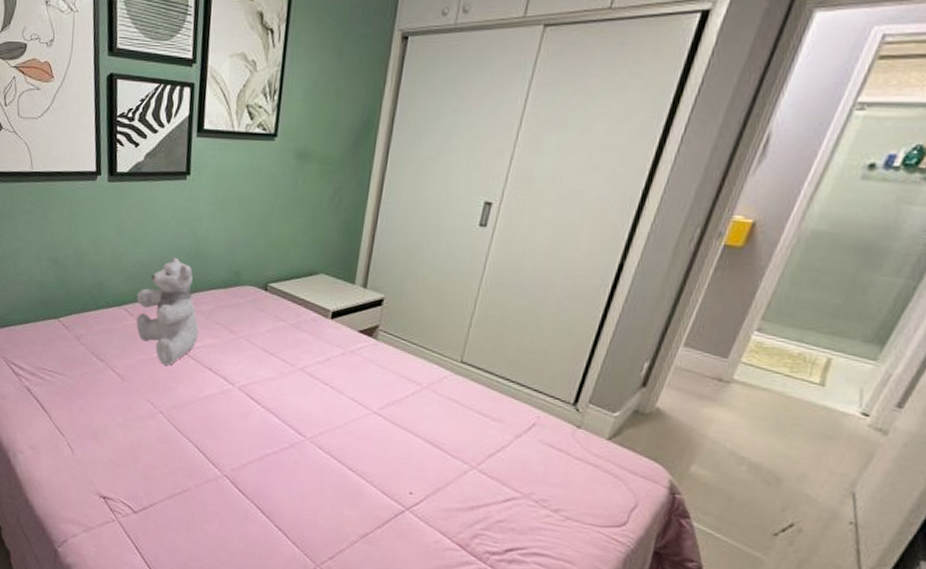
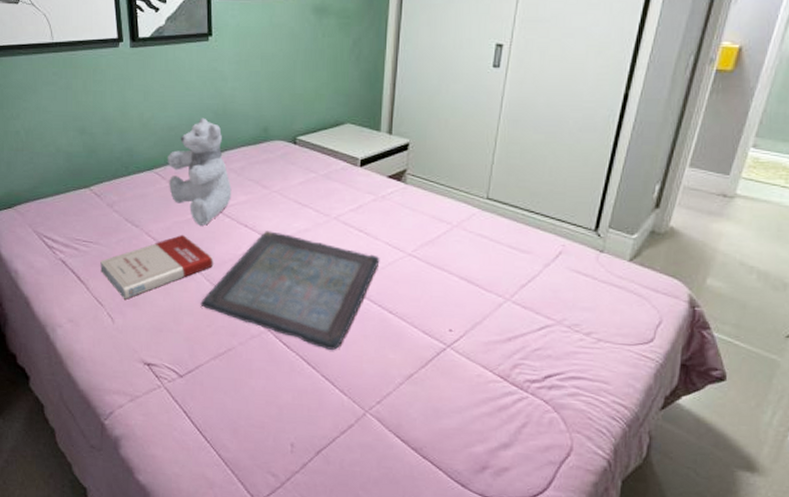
book: none [64,372,176,432] -> present [100,234,214,300]
serving tray: none [159,376,344,502] -> present [200,231,380,350]

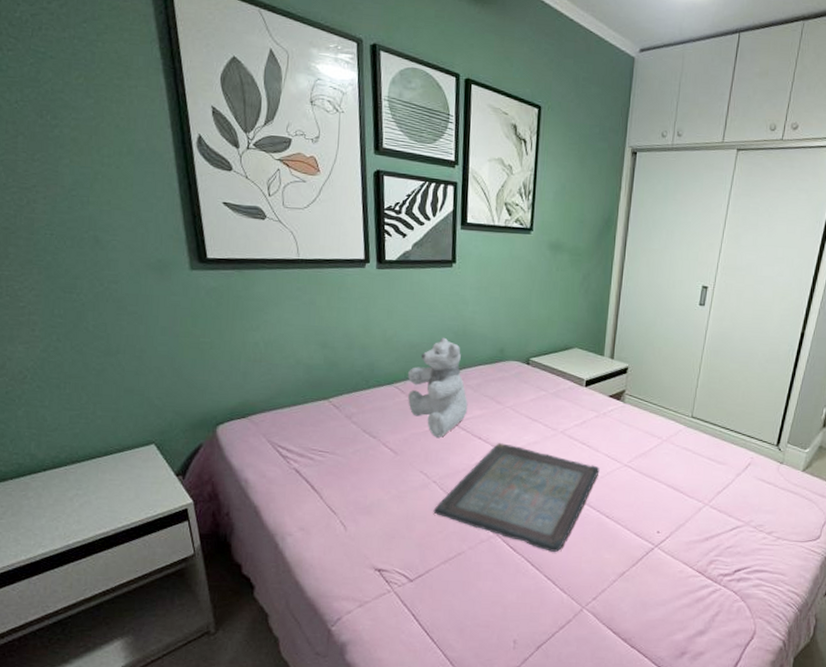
book: present [100,234,214,300] -> none [335,445,448,508]

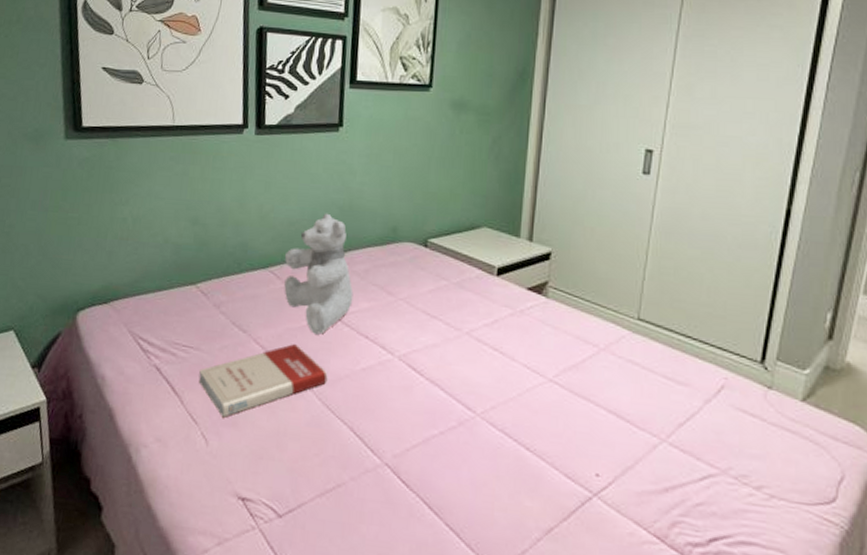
book: none [335,445,448,508] -> present [198,343,328,418]
serving tray: present [433,443,600,552] -> none [309,344,517,493]

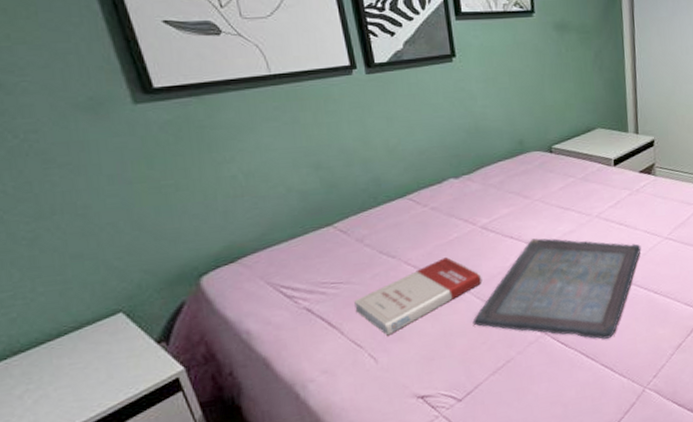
teddy bear: present [284,213,354,335] -> none [420,137,494,245]
serving tray: none [309,344,517,493] -> present [472,238,641,339]

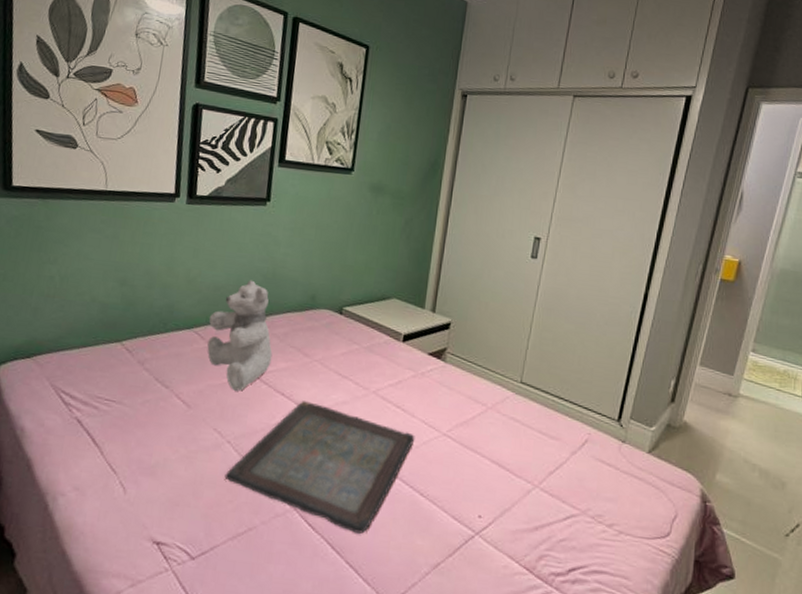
book: present [354,256,482,336] -> none [119,398,245,468]
teddy bear: none [420,137,494,245] -> present [207,280,273,391]

